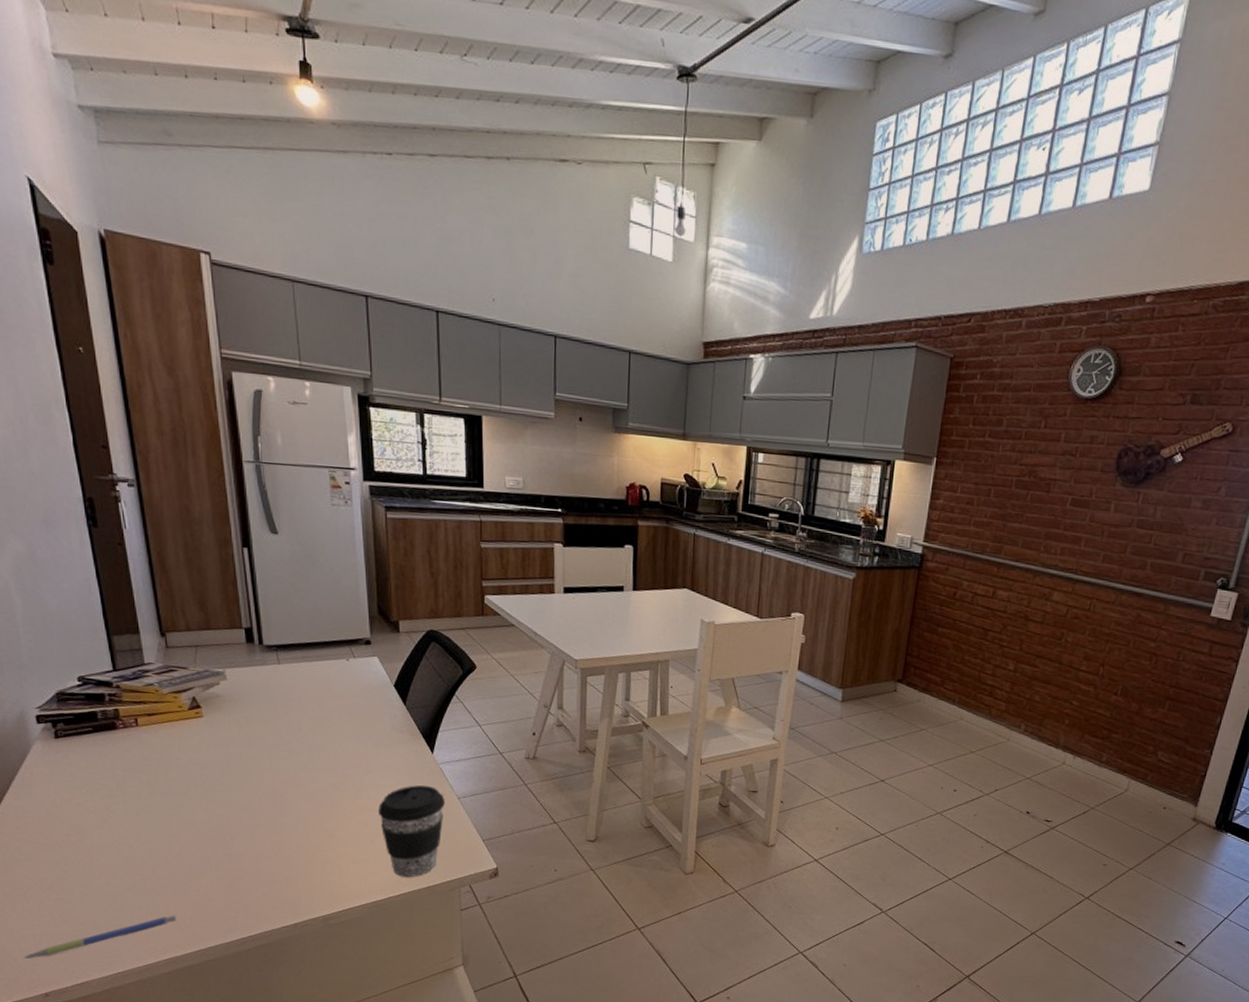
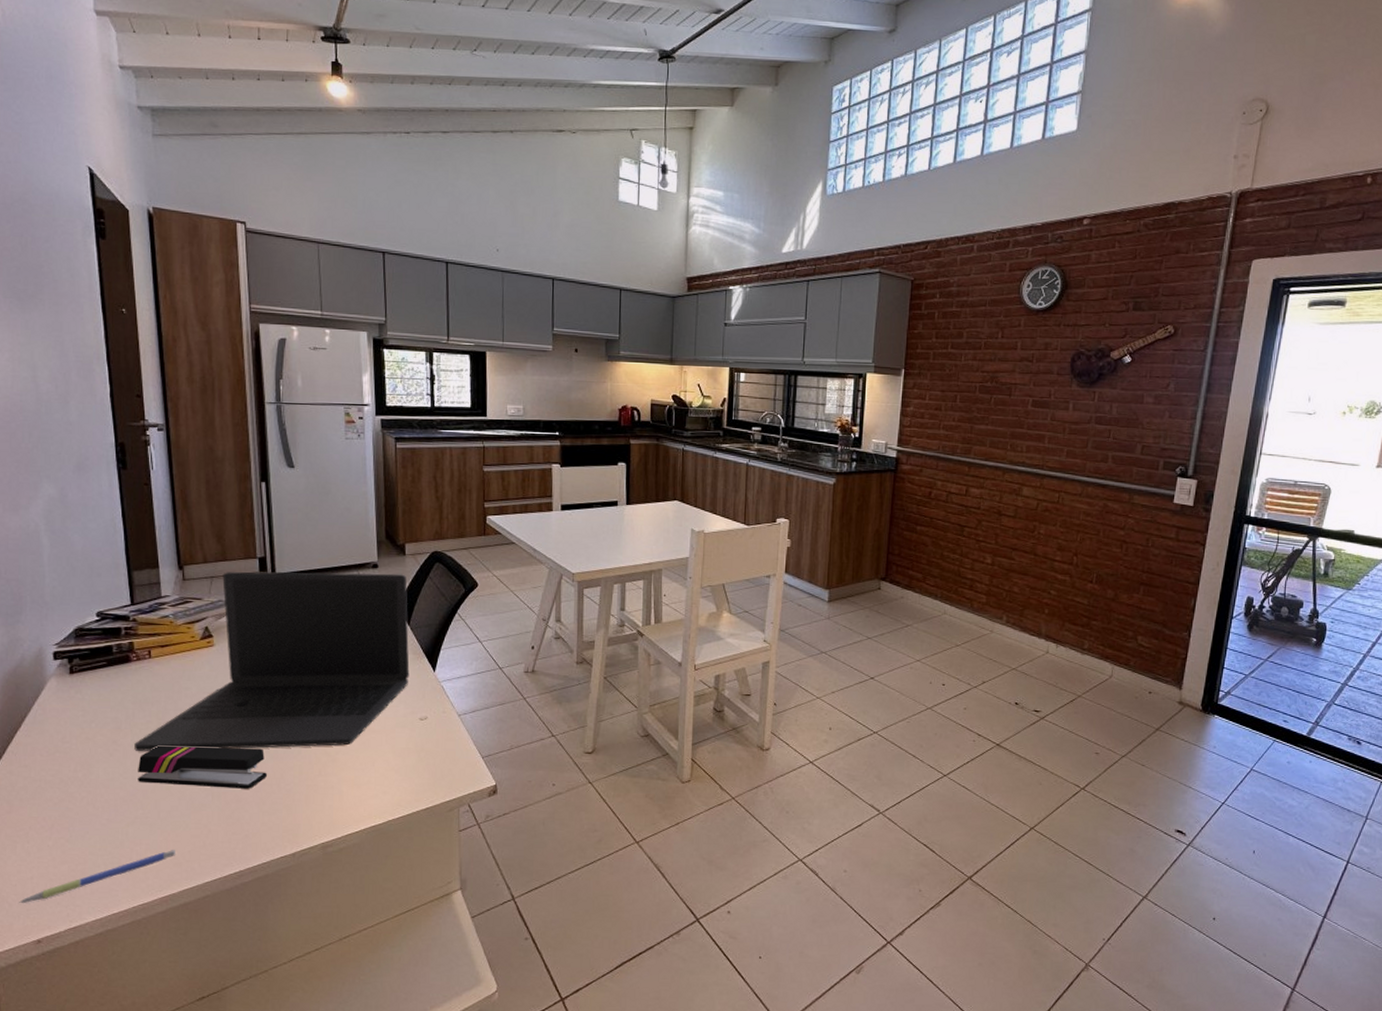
laptop: none [127,641,407,823] -> present [134,571,410,751]
stapler: none [132,815,264,860] -> present [138,746,267,789]
coffee cup: present [377,785,446,878] -> none [379,704,446,799]

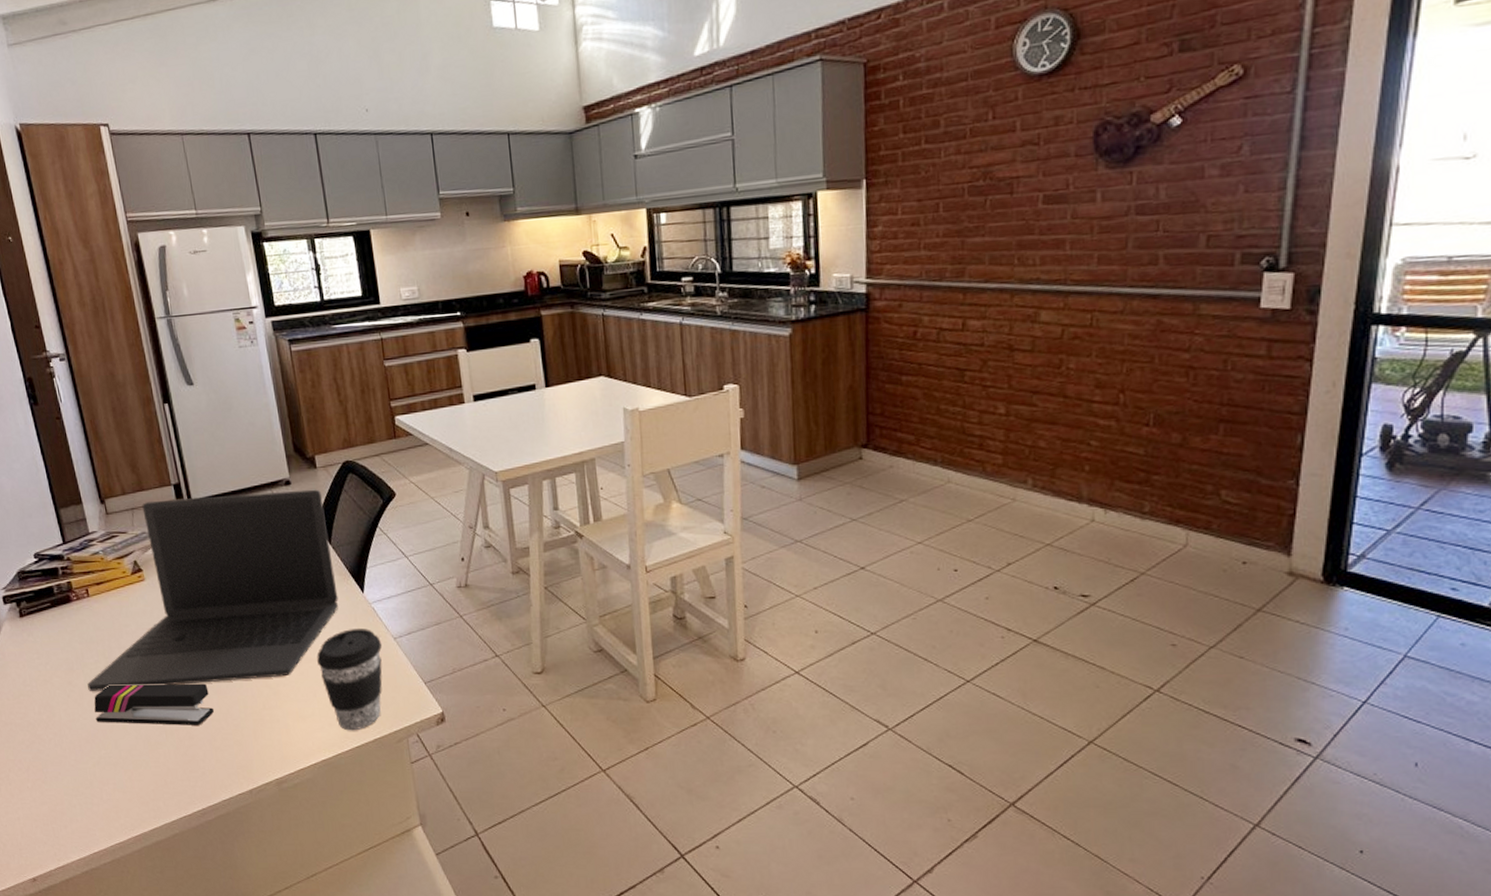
pen: present [19,850,175,903] -> none [11,789,141,843]
coffee cup: none [379,704,446,799] -> present [316,629,383,731]

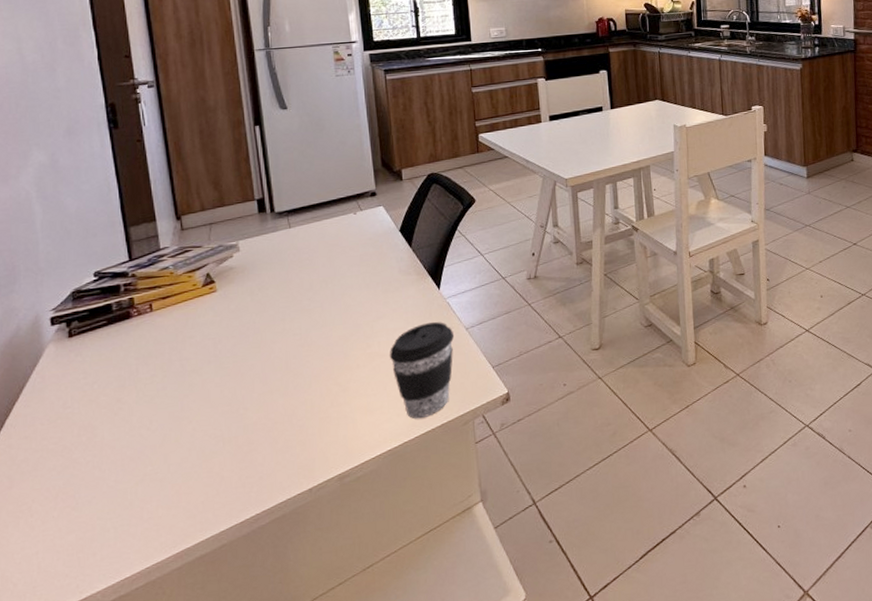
laptop: present [87,489,339,691] -> none [140,199,415,407]
stapler: present [94,683,214,725] -> none [144,387,278,438]

